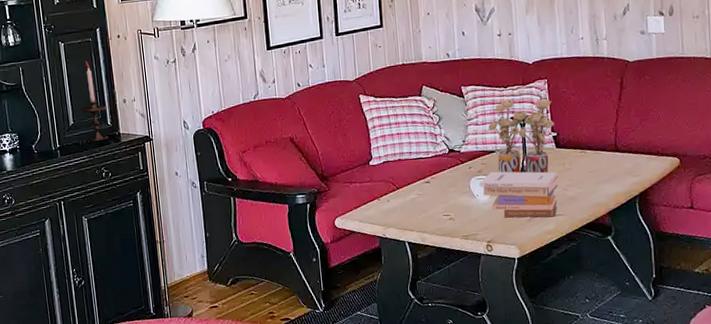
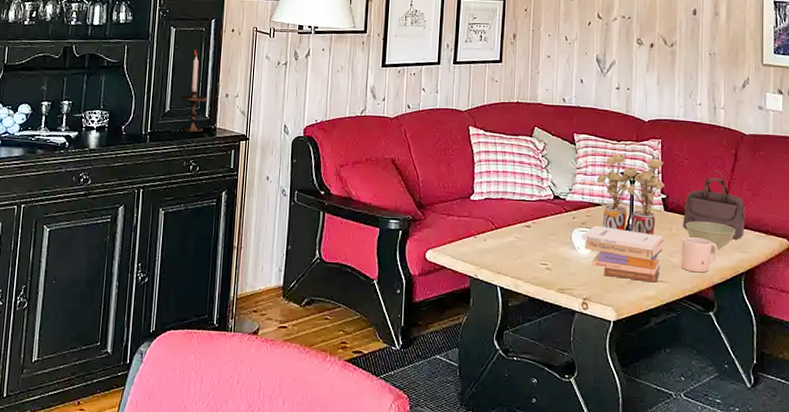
handbag: none [575,101,636,166] -> present [683,171,746,240]
mug: none [575,168,612,202] -> present [681,237,718,273]
bowl: none [577,151,627,182] -> present [685,221,736,254]

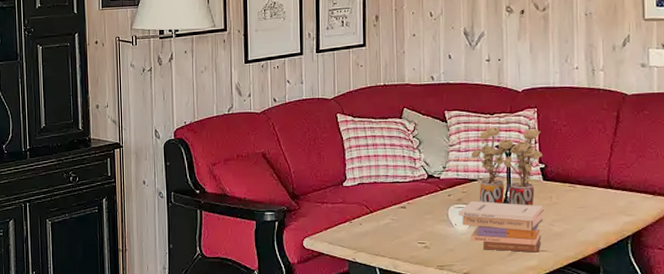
candlestick: present [180,50,207,133] -> none [54,65,79,146]
mug: present [681,237,718,273] -> none [563,204,602,240]
handbag: present [683,171,746,240] -> none [563,135,630,203]
bowl: present [685,221,736,254] -> none [566,187,620,220]

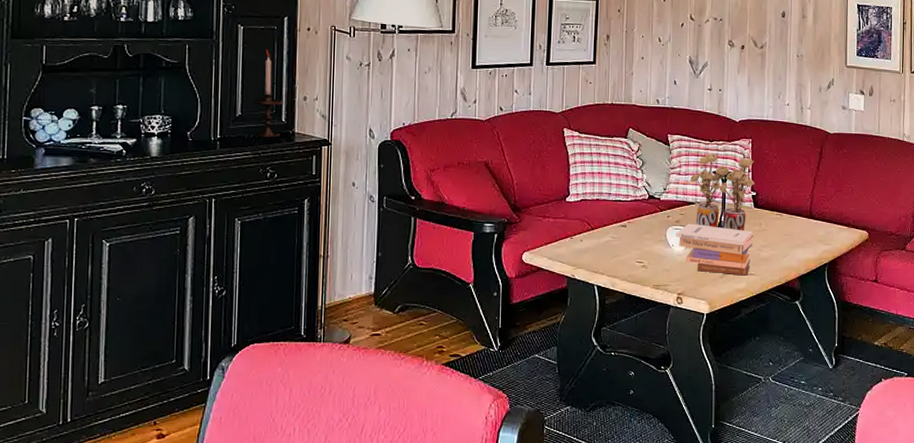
candlestick: none [54,65,79,146] -> present [252,49,283,138]

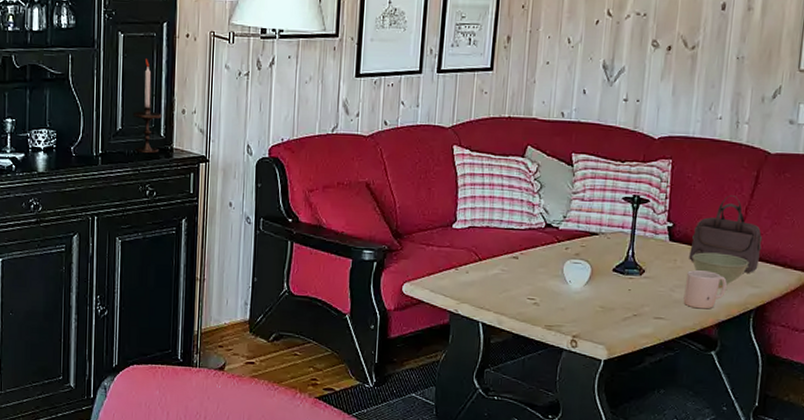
books: present [676,223,754,276] -> none [574,256,666,320]
flower arrangement: present [690,152,755,231] -> none [594,175,673,268]
mug: none [769,232,804,265] -> present [683,270,727,309]
handbag: none [771,168,829,233] -> present [689,195,763,273]
bowl: none [774,216,820,247] -> present [692,252,749,289]

